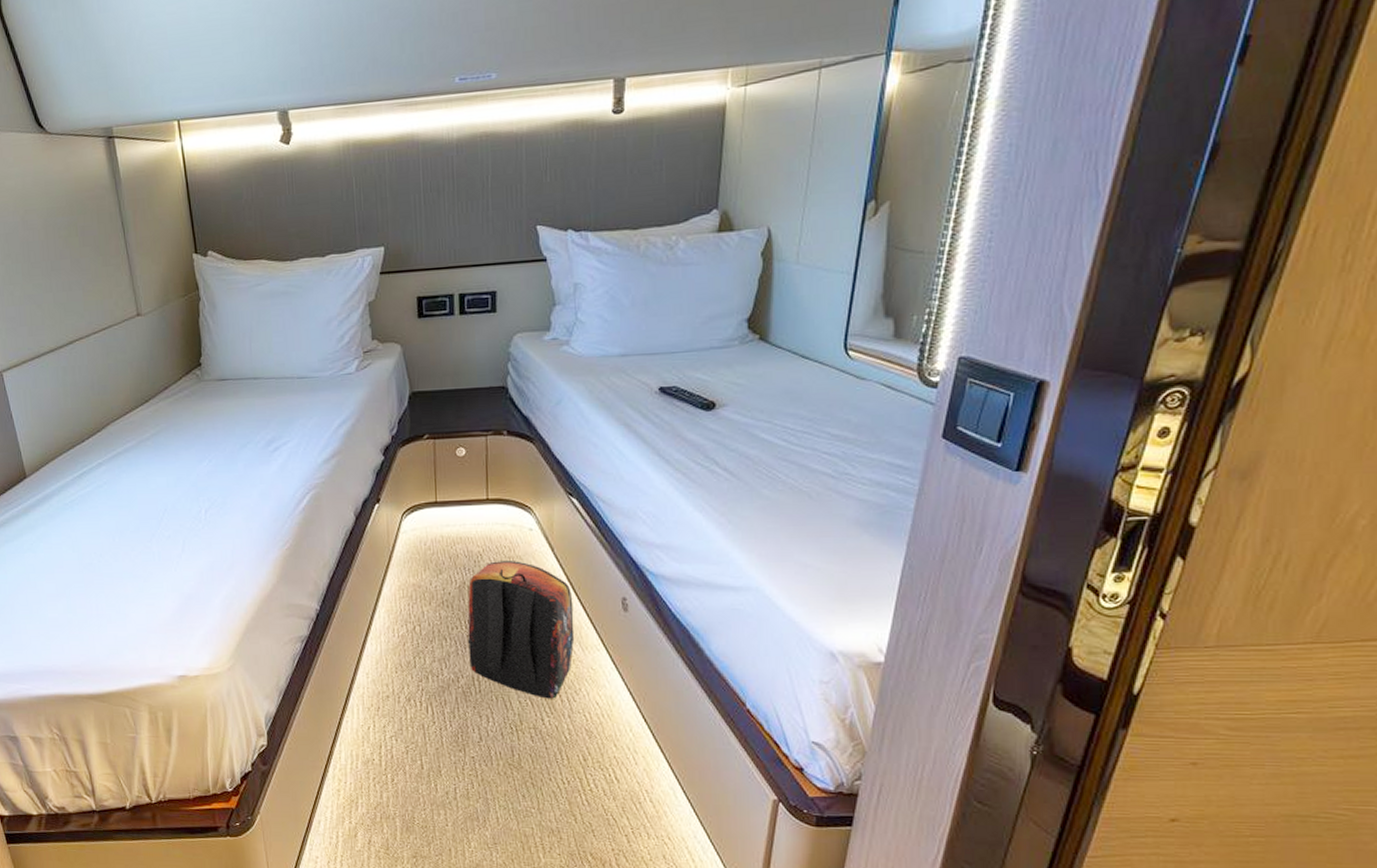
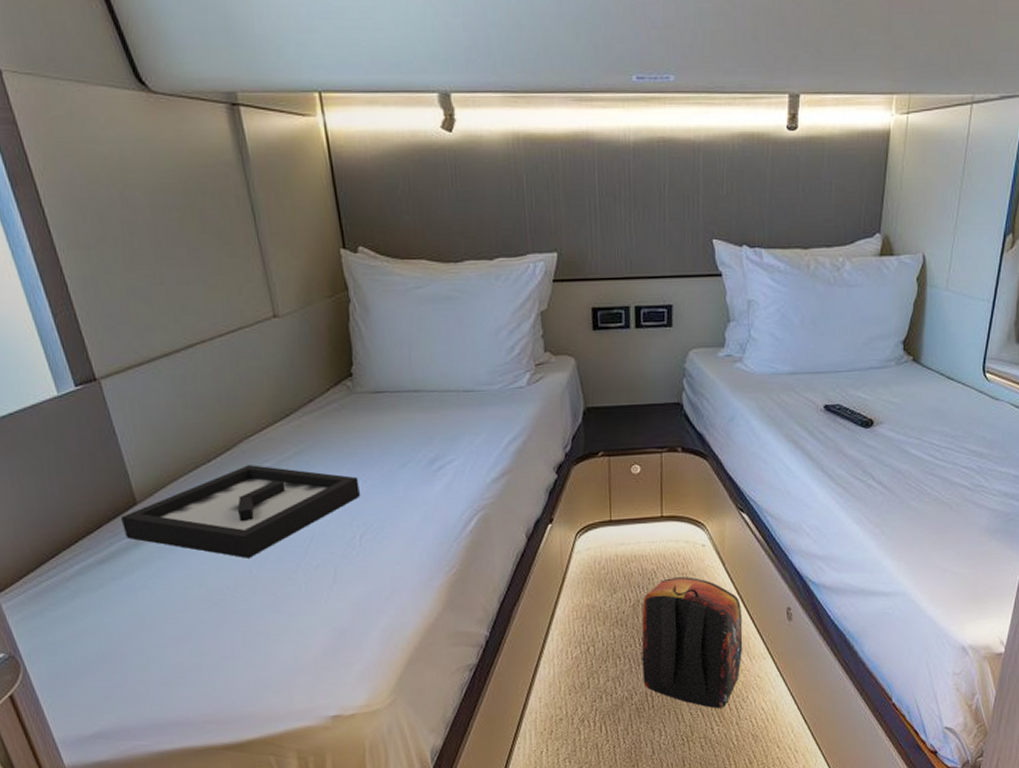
decorative tray: none [13,445,207,527] -> present [120,465,361,558]

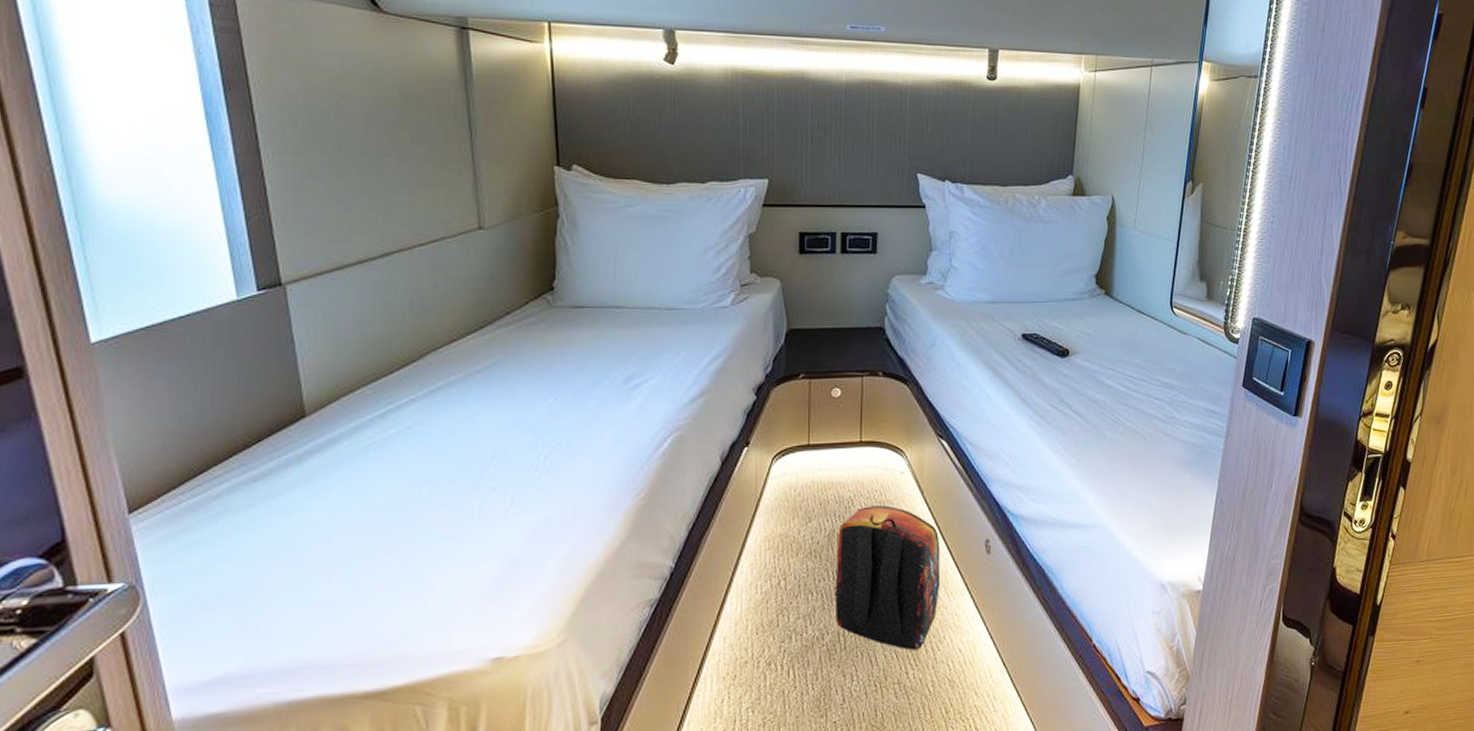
decorative tray: present [120,465,361,558] -> none [284,378,551,478]

